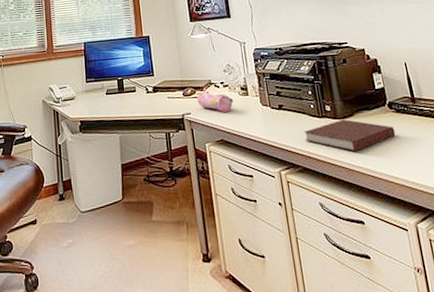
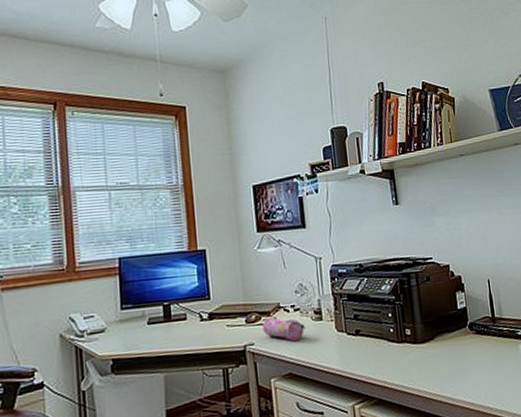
notebook: present [304,119,396,151] -> none [381,343,475,378]

